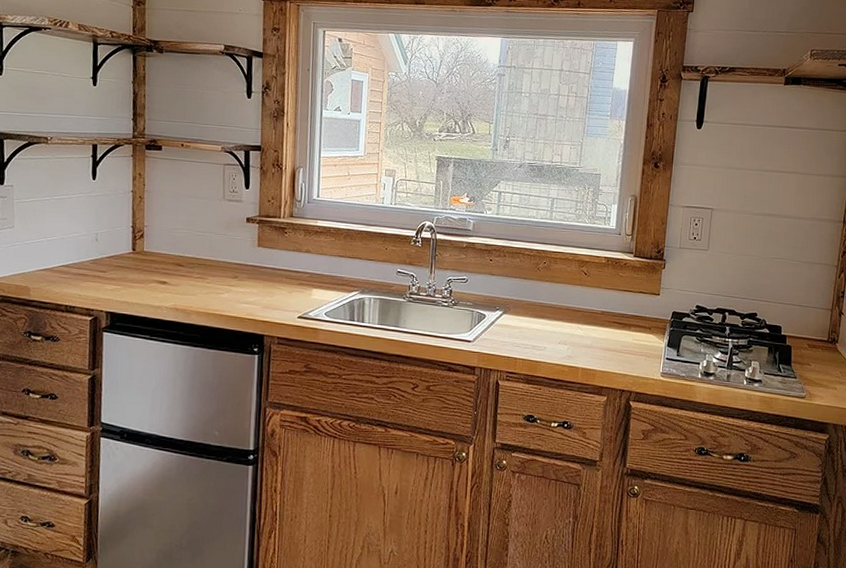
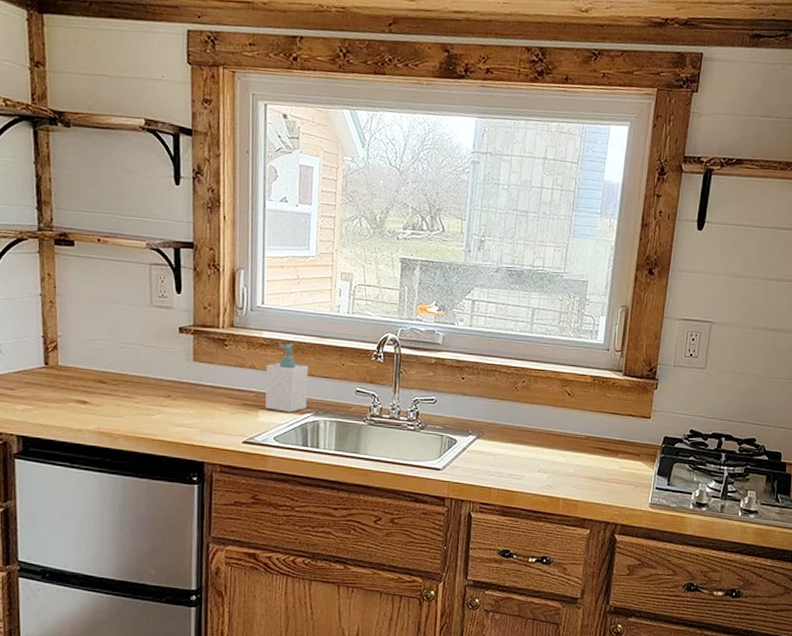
soap bottle: none [318,230,356,291] -> present [265,343,308,413]

